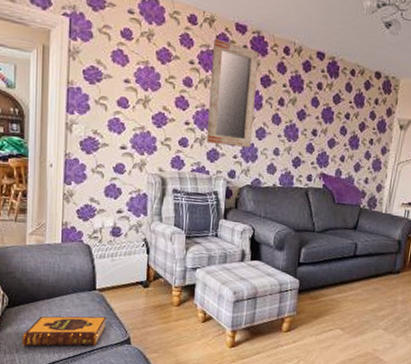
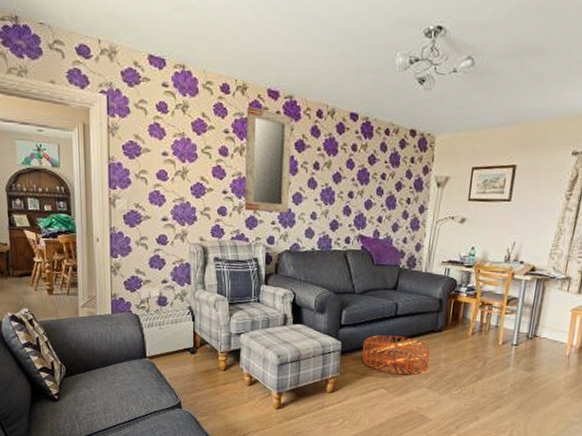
hardback book: present [22,316,107,347] -> none [80,382,158,413]
basket: none [319,275,388,316] -> present [361,335,431,375]

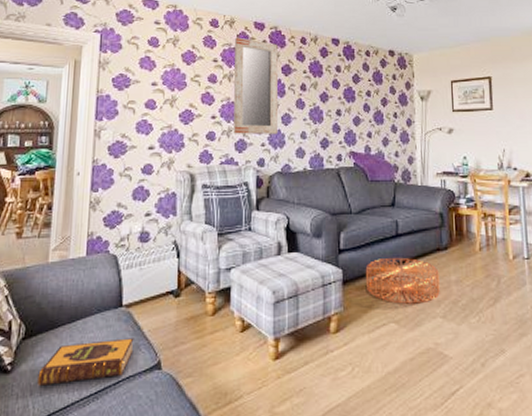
hardback book: none [80,382,158,413] -> present [37,338,134,387]

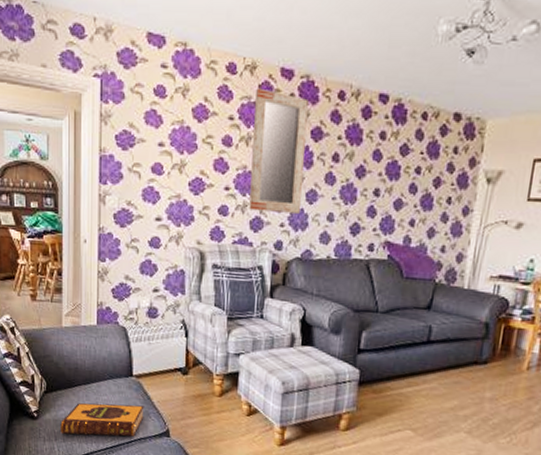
basket: present [365,258,440,304] -> none [384,364,472,416]

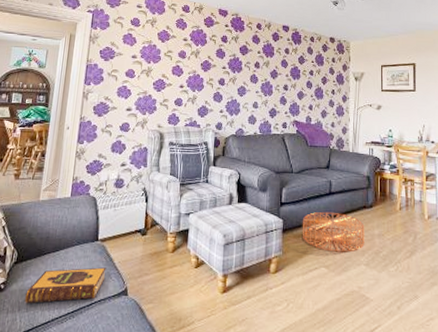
home mirror: present [249,88,309,214] -> none [197,21,238,103]
basket: none [384,364,472,416] -> present [302,212,365,252]

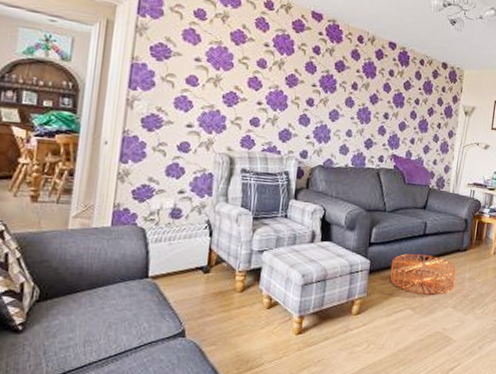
hardback book: present [25,267,107,304] -> none [52,307,159,347]

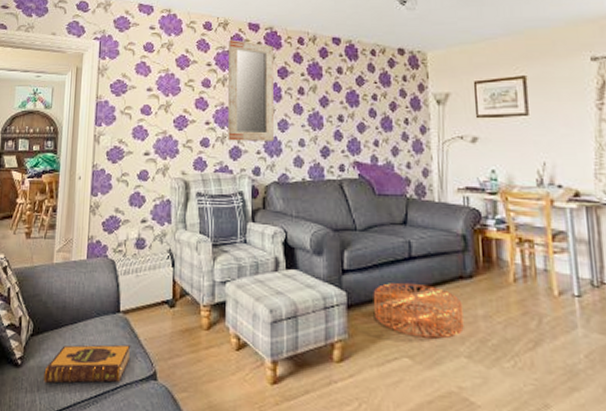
hardback book: none [52,307,159,347] -> present [44,344,131,384]
home mirror: none [279,24,334,129] -> present [228,39,273,141]

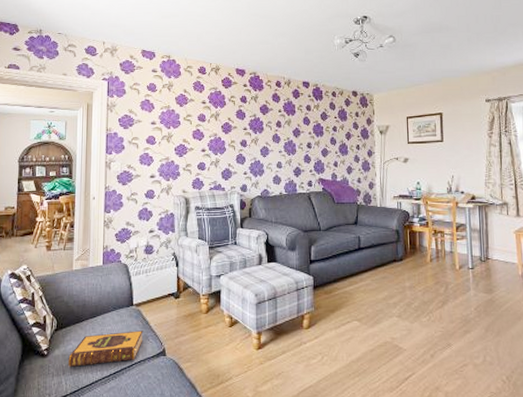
home mirror: present [228,39,273,141] -> none [220,82,257,165]
basket: present [373,283,464,339] -> none [332,268,396,305]

